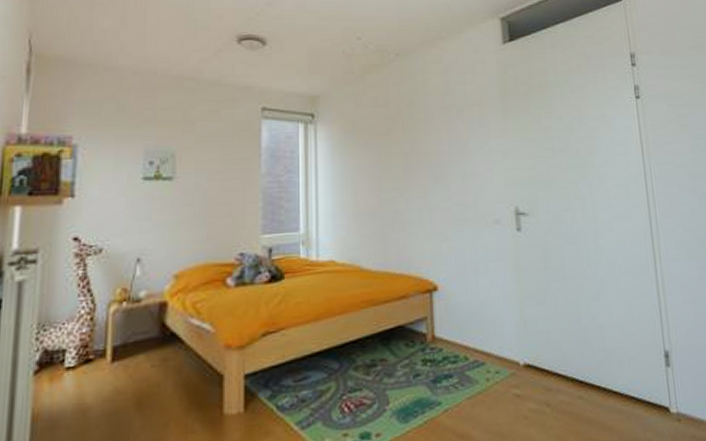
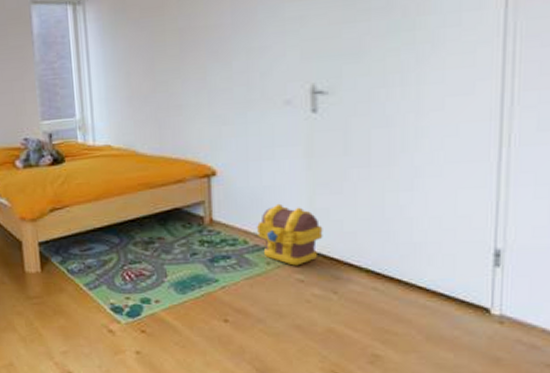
toy chest: none [475,316,534,380] -> present [256,203,323,266]

